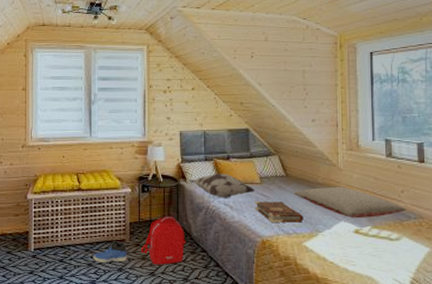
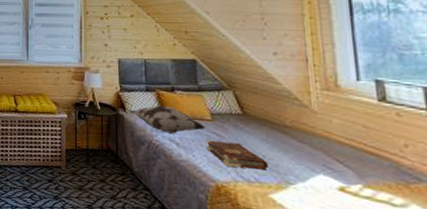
sneaker: present [93,240,127,262] -> none [29,165,63,190]
backpack: present [140,216,186,265] -> none [77,146,126,199]
pillow: present [294,186,406,218] -> none [255,131,414,175]

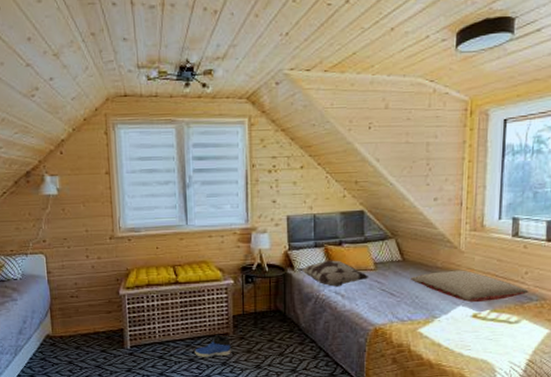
sneaker: none [29,165,63,190] -> present [194,334,231,357]
book: present [205,140,268,170] -> none [368,288,420,311]
pillow: none [255,131,414,175] -> present [411,270,529,302]

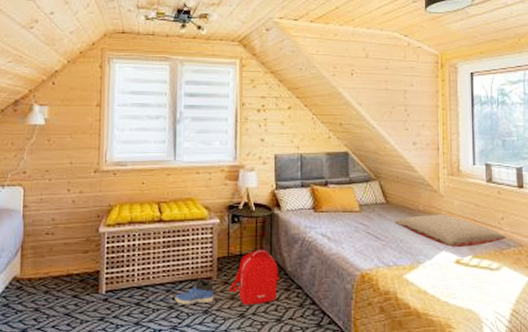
backpack: none [245,307,293,357] -> present [229,249,279,305]
decorative pillow: present [297,260,368,287] -> none [283,200,354,228]

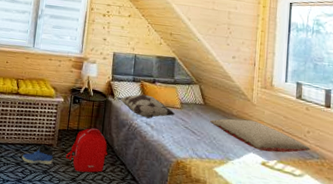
decorative pillow: none [283,200,354,228] -> present [116,94,175,119]

